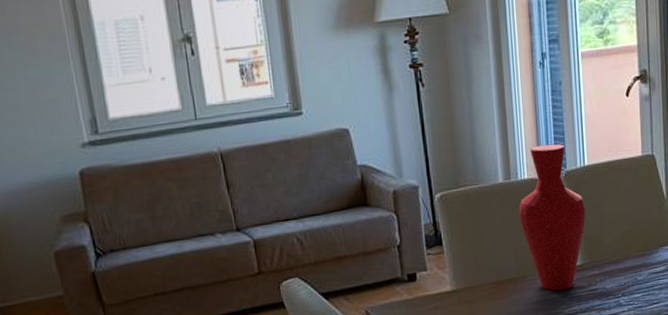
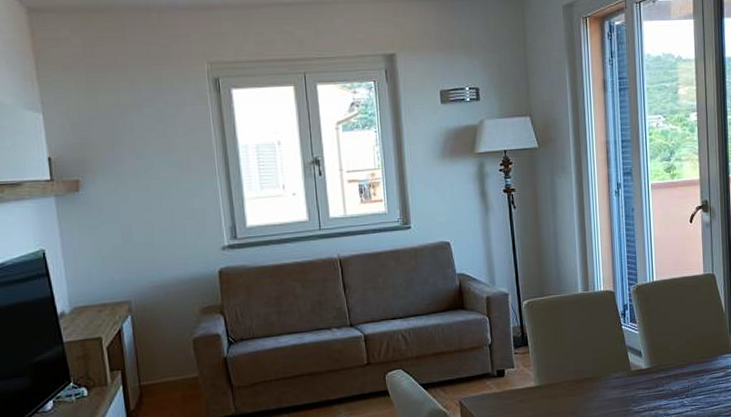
vase: present [518,143,587,291] -> none [595,261,655,391]

